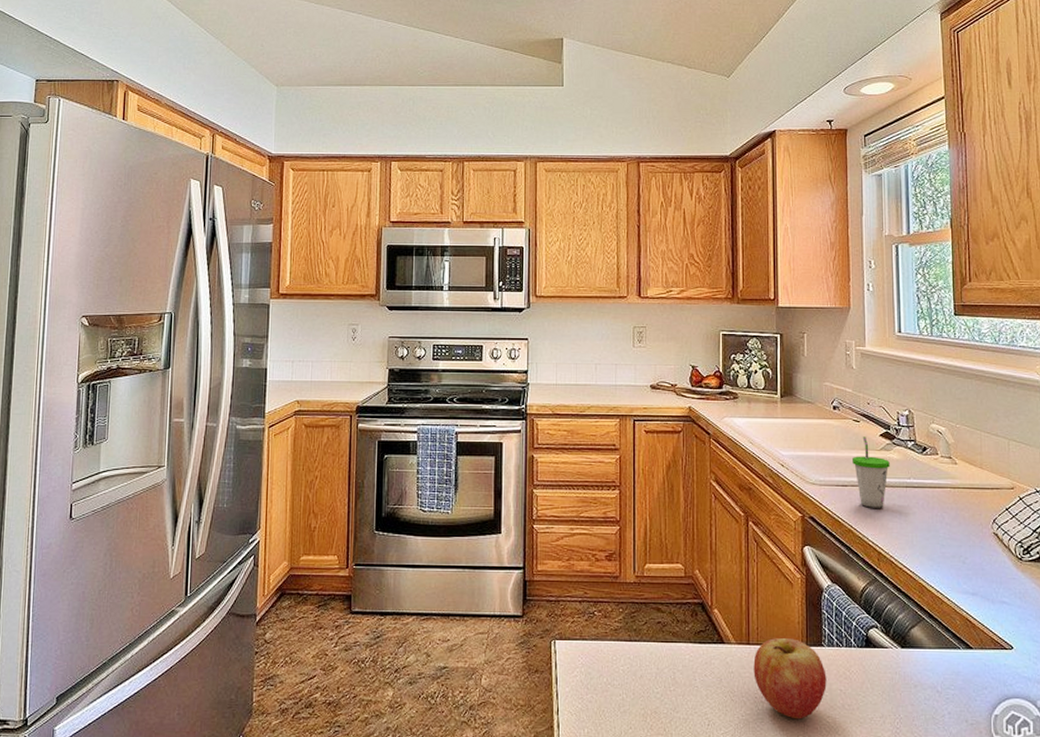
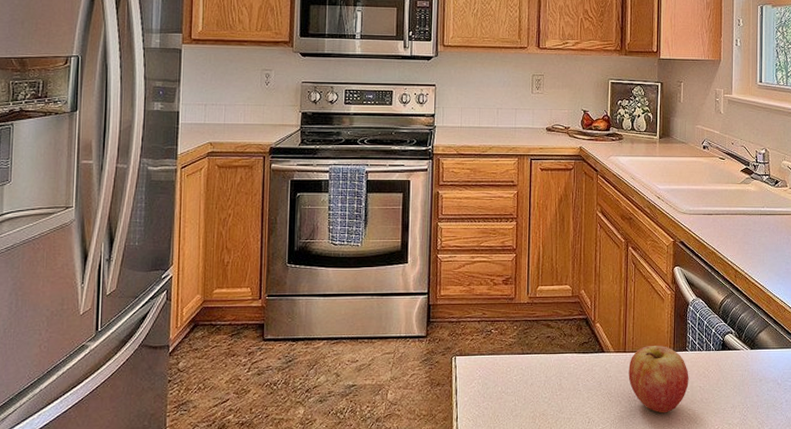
cup: present [853,436,890,508] -> none [717,172,748,233]

